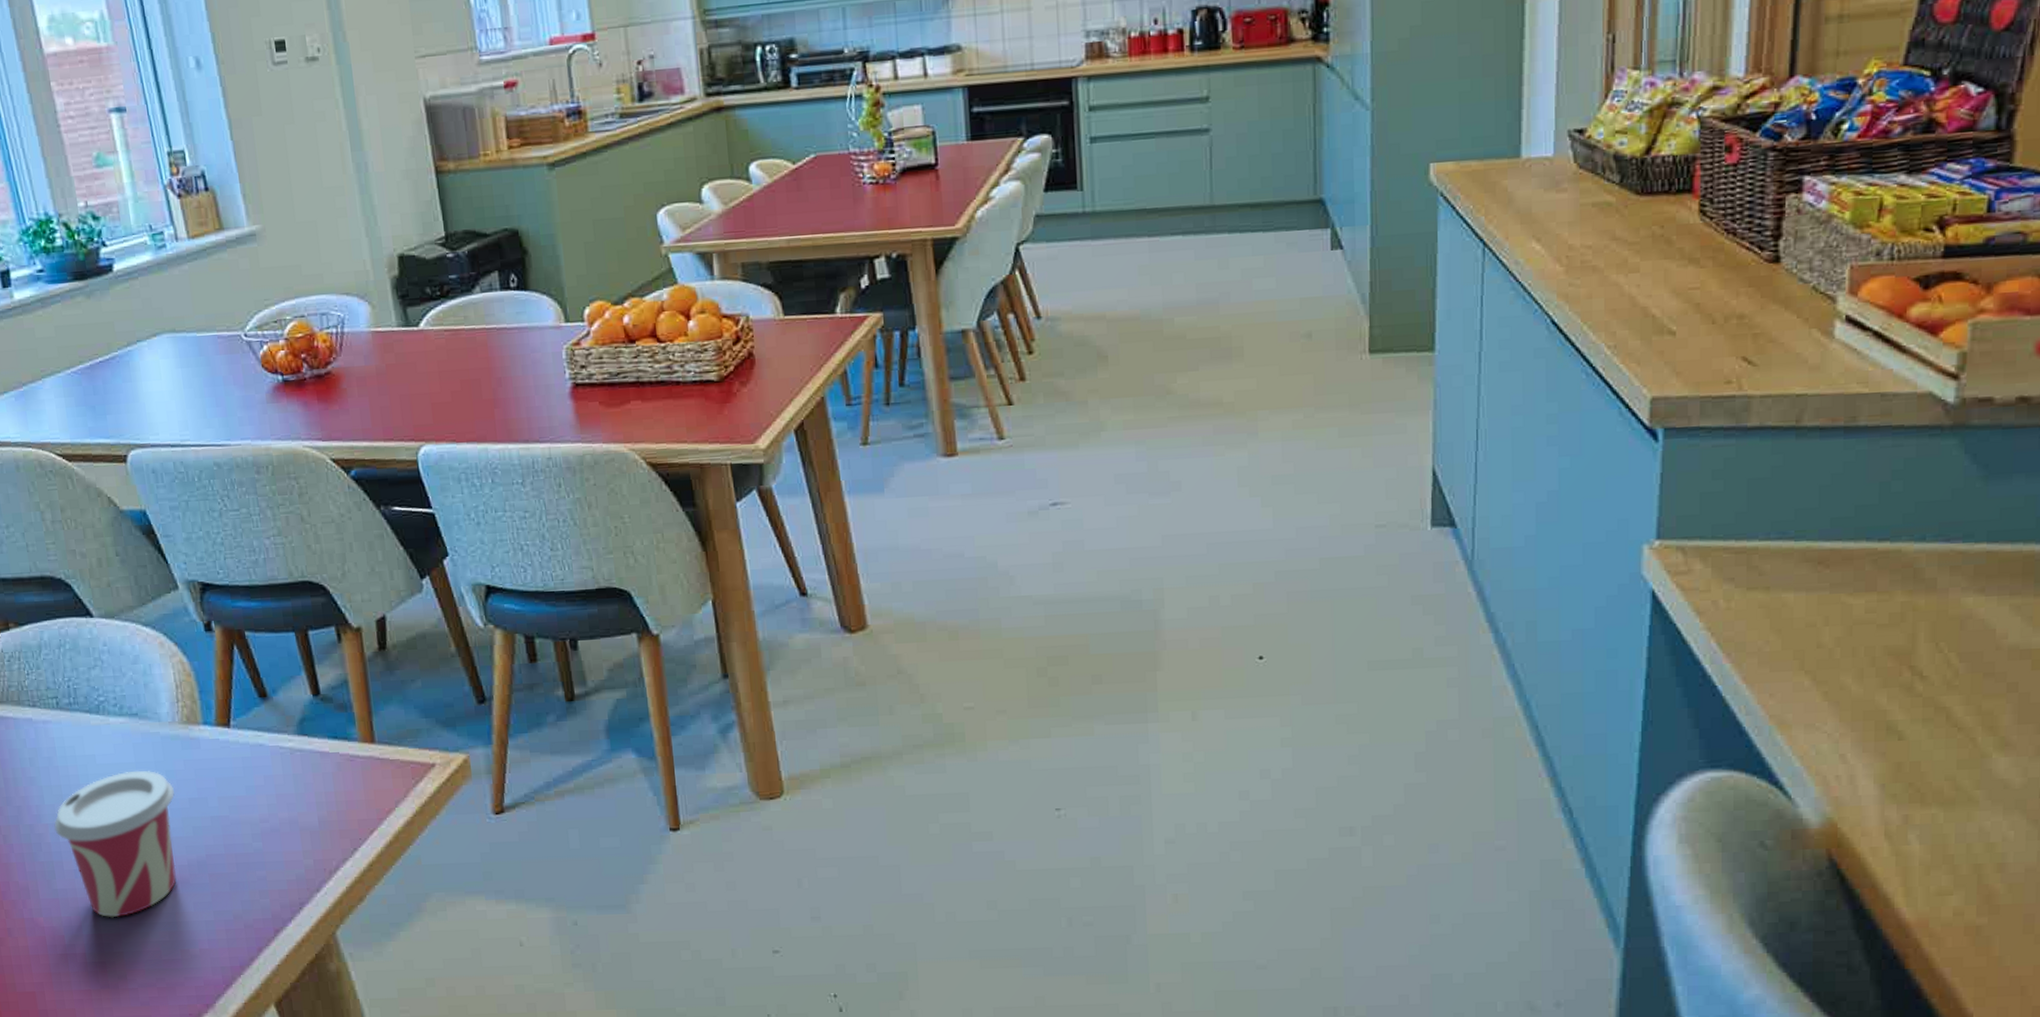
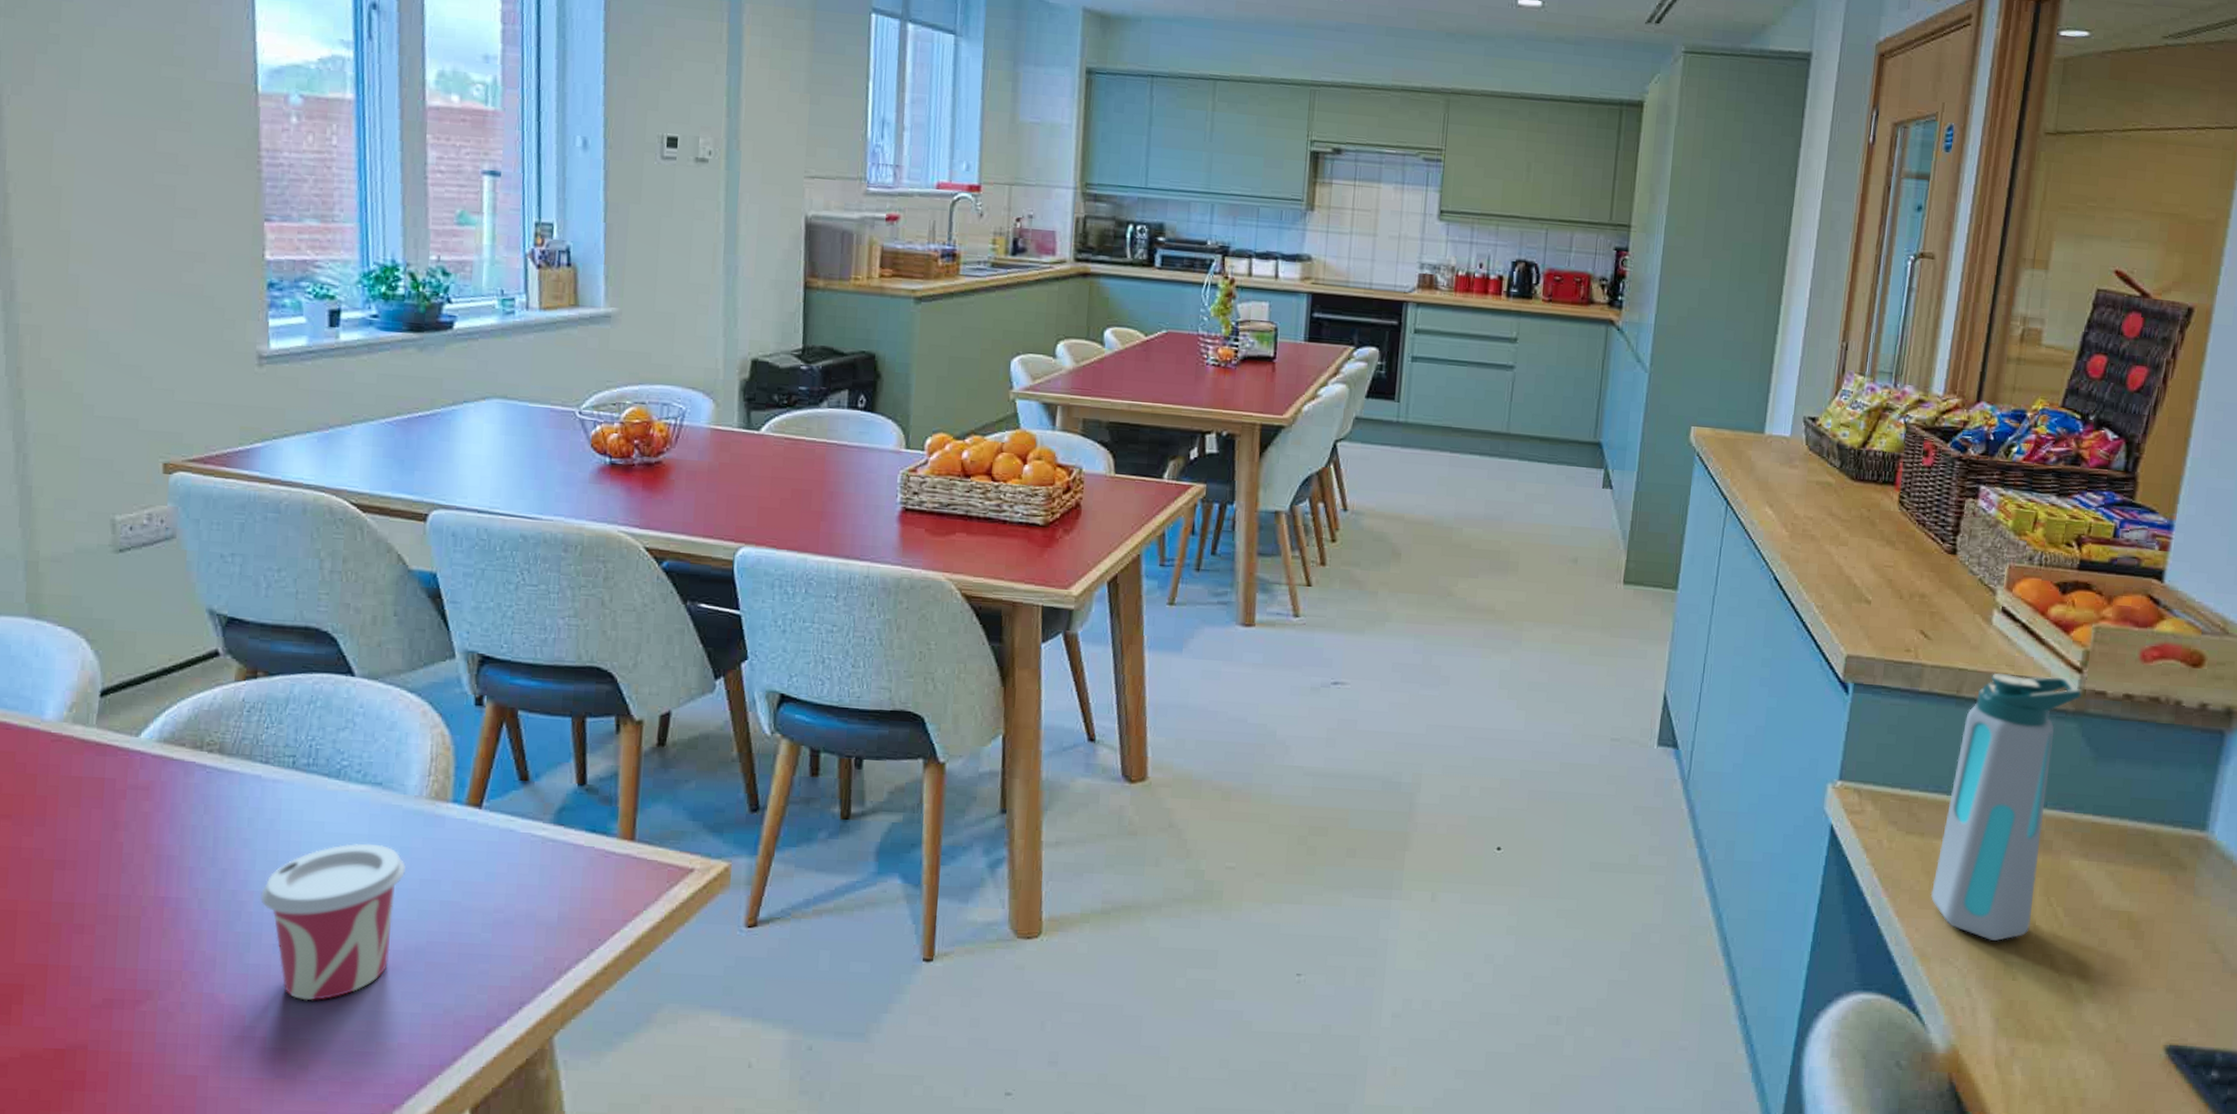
water bottle: none [1784,387,1960,699] -> present [1930,672,2081,941]

